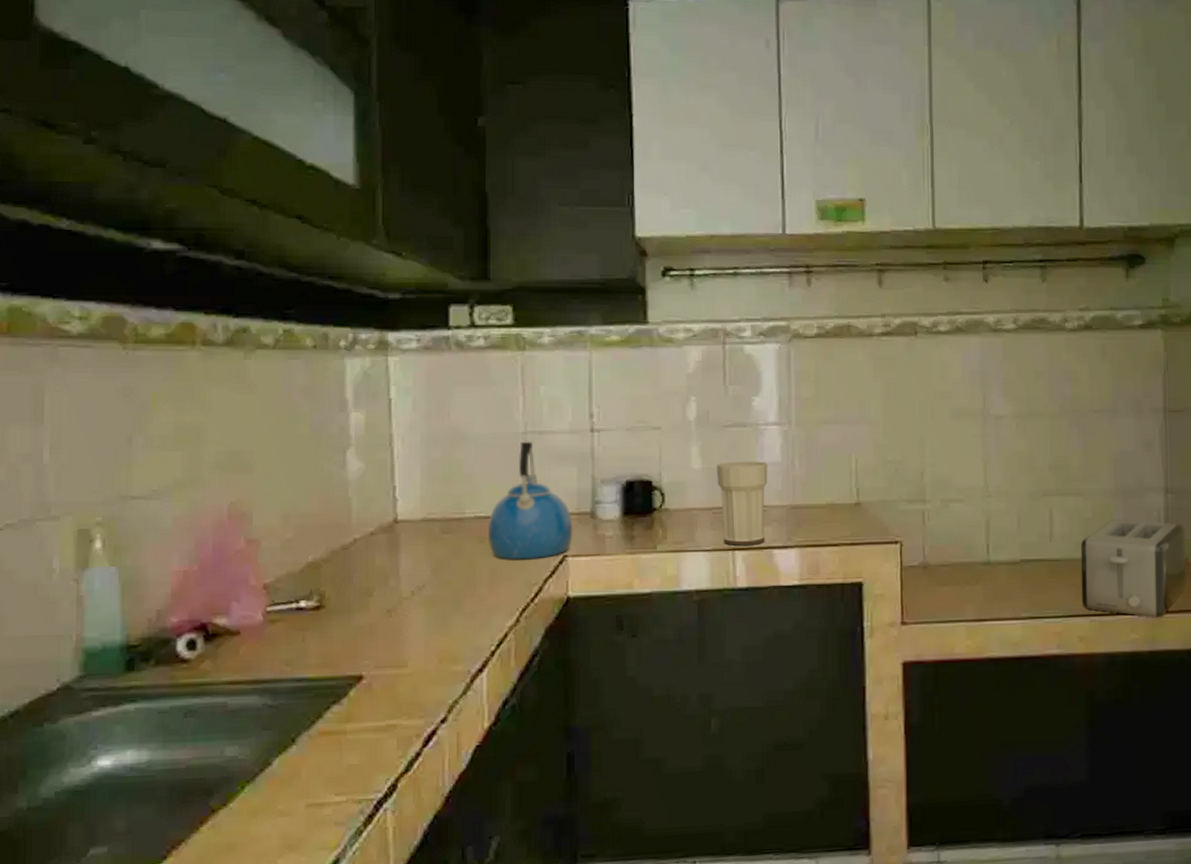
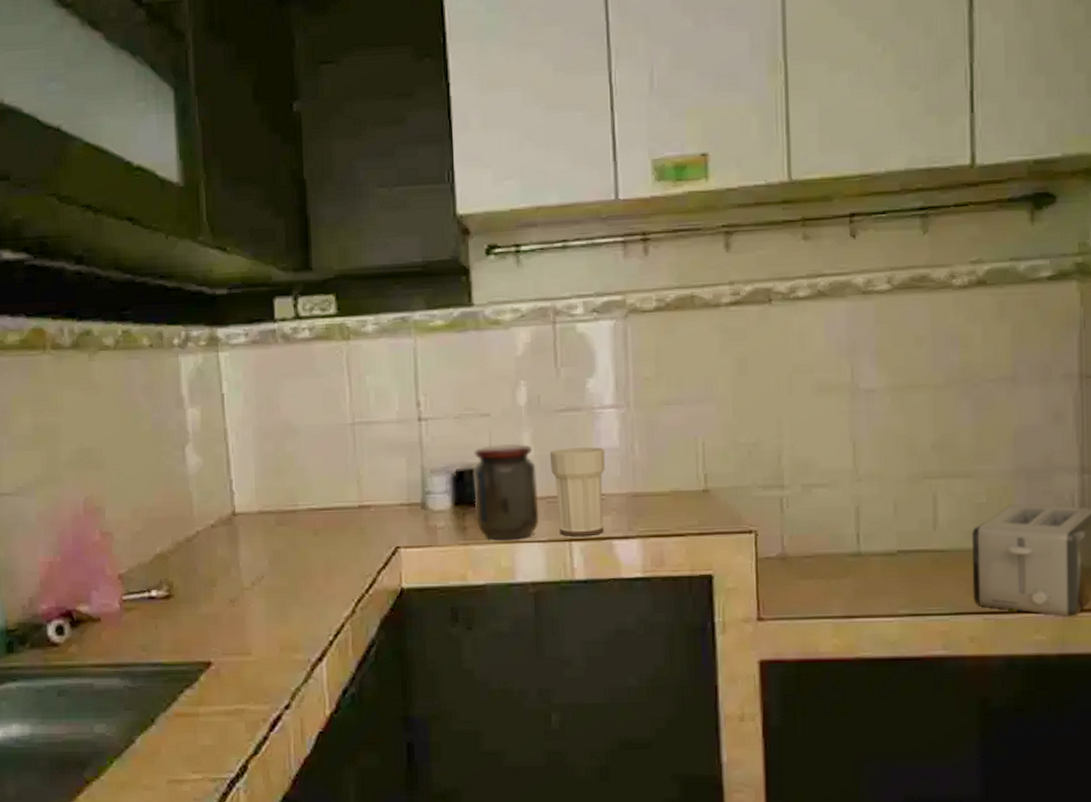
kettle: present [488,441,573,560] -> none [321,432,404,552]
jar: none [643,456,705,549] -> present [473,443,539,540]

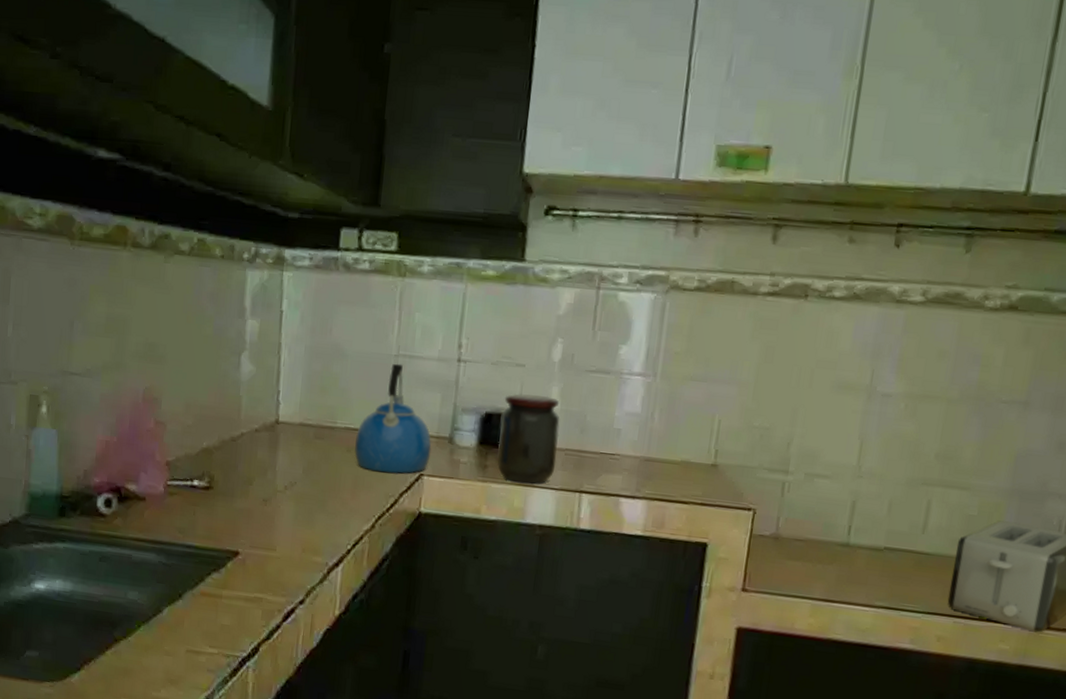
kettle: none [321,432,404,552] -> present [354,363,432,474]
cup: present [549,447,606,536] -> none [572,406,627,491]

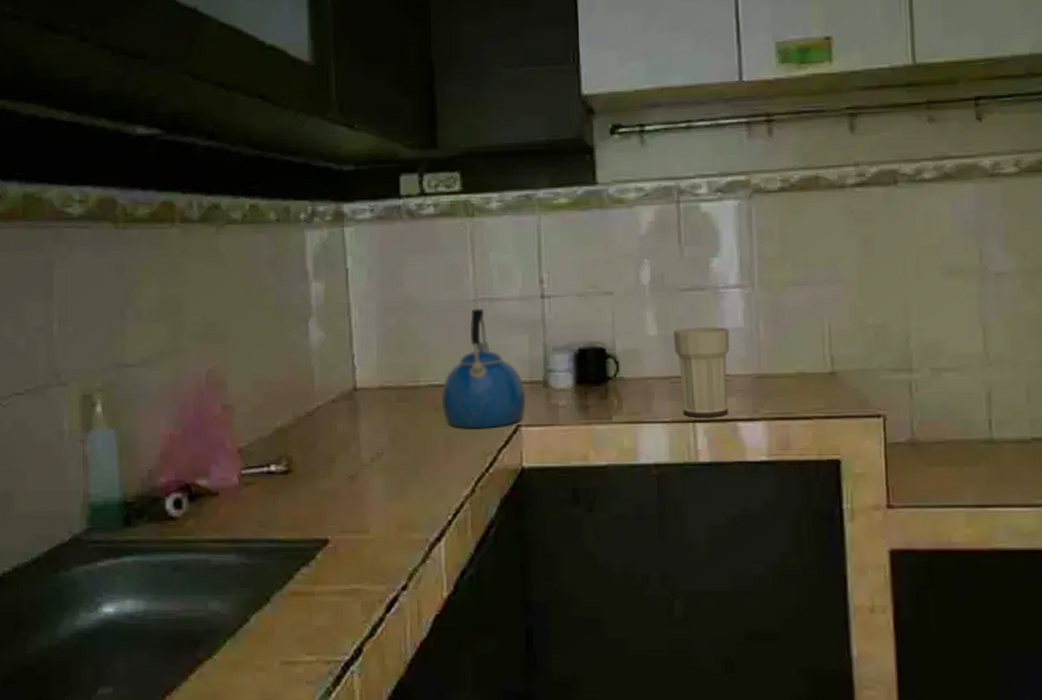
jar: present [497,393,560,485] -> none [596,322,663,420]
cup: none [572,406,627,491] -> present [673,327,730,417]

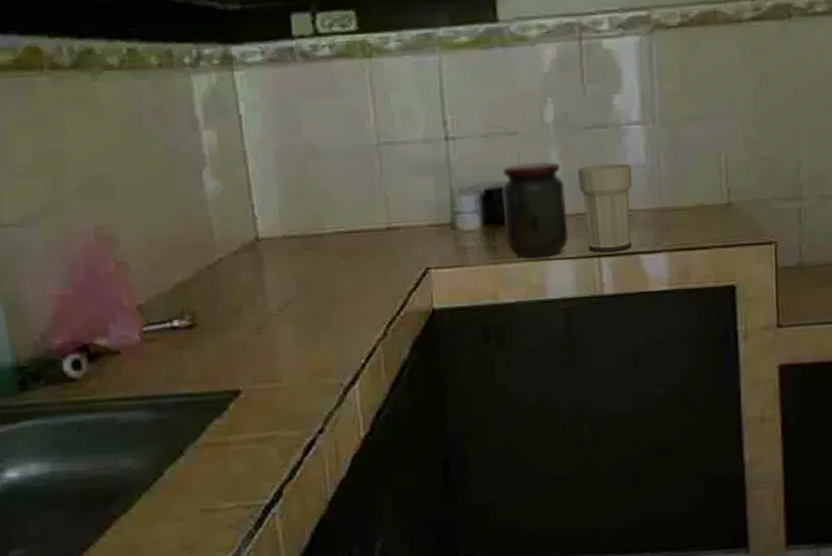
kettle: present [442,308,526,429] -> none [348,152,434,275]
jar: none [596,322,663,420] -> present [502,161,569,258]

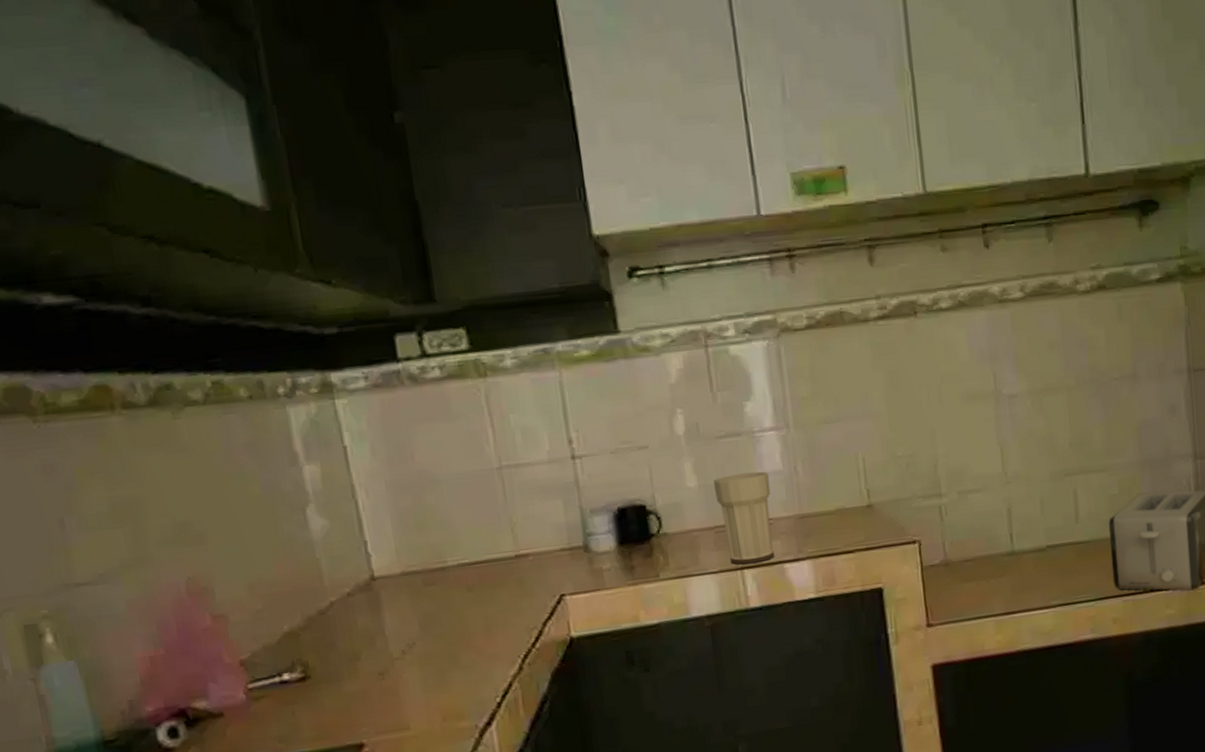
jar: present [502,161,569,258] -> none [634,474,709,576]

